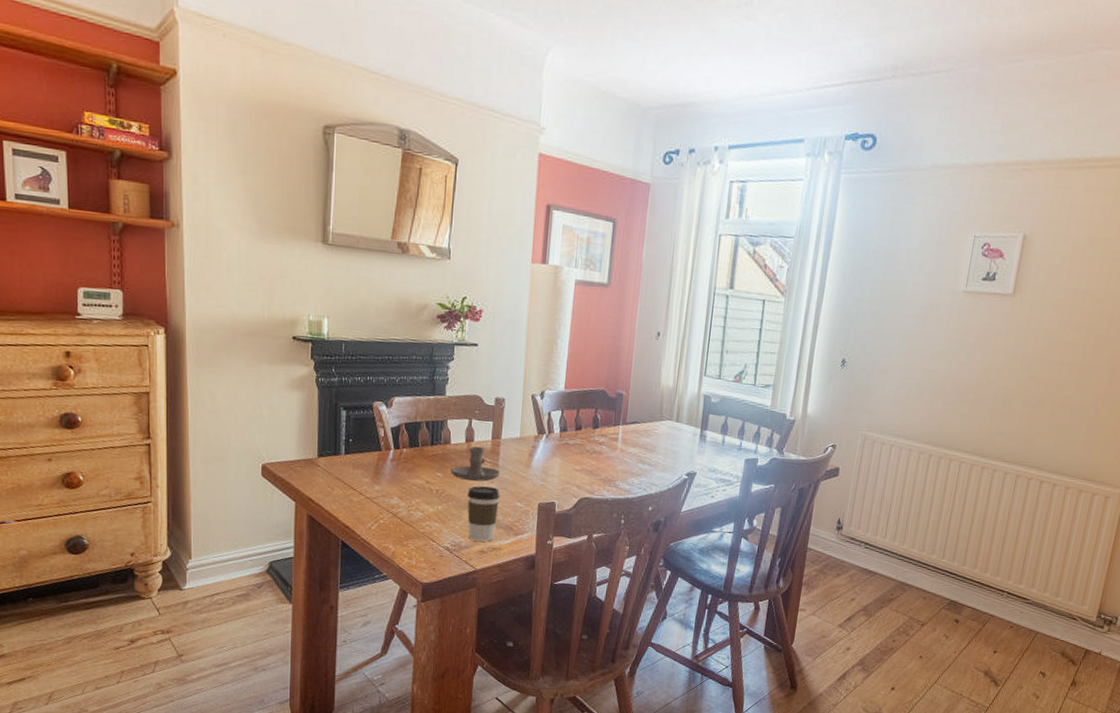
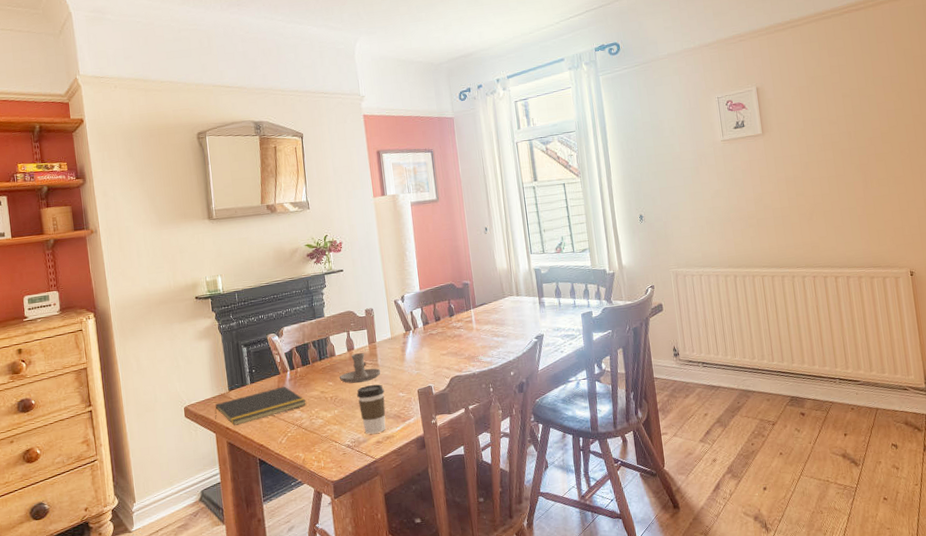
notepad: none [297,465,407,498] -> present [214,386,306,426]

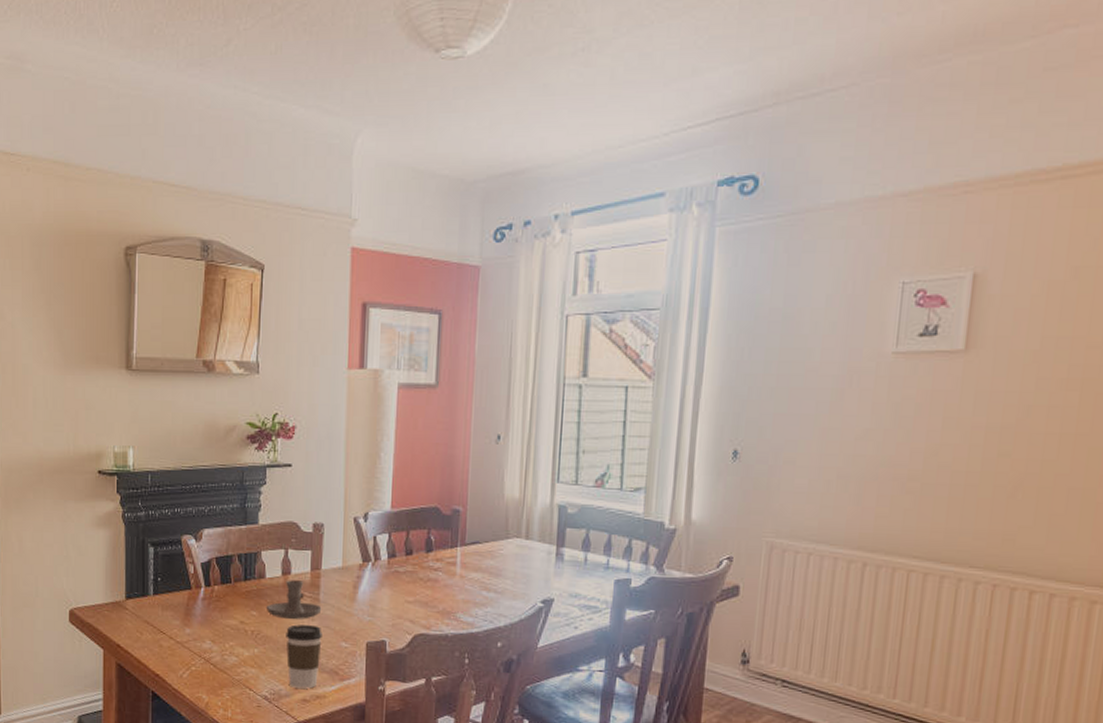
notepad: present [214,386,306,426] -> none [105,605,220,645]

